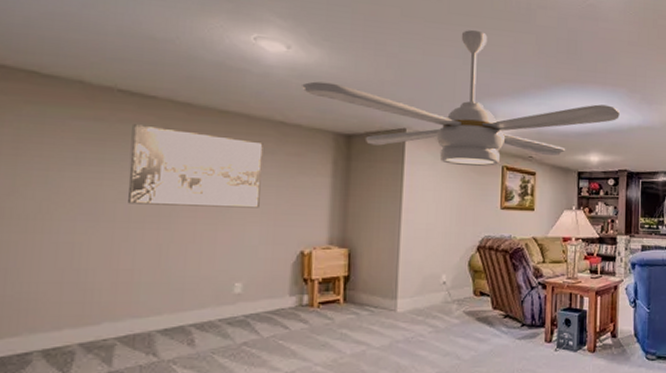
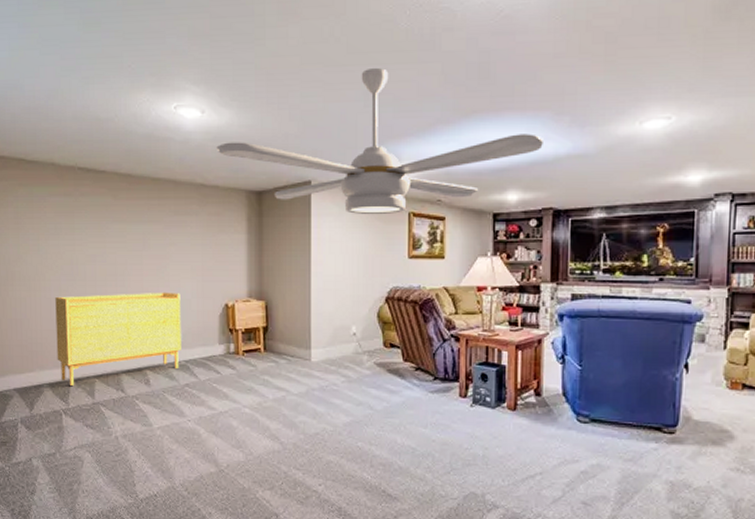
sideboard: none [58,237,245,351] -> present [55,292,181,386]
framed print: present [128,124,263,208] -> none [91,197,189,266]

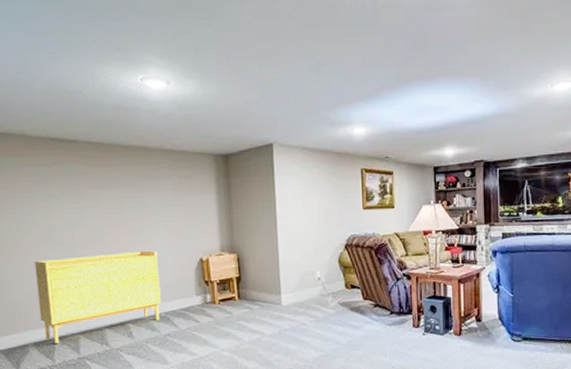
ceiling fan: present [216,68,543,214] -> none [183,41,473,172]

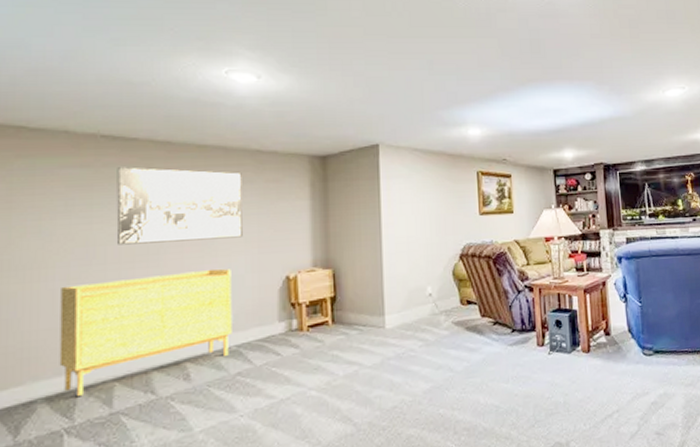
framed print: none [64,165,164,230] -> present [116,167,243,245]

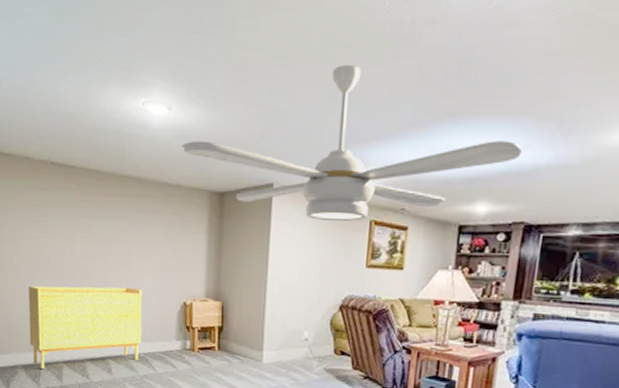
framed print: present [116,167,243,245] -> none [62,191,153,263]
ceiling fan: none [275,41,590,175] -> present [181,65,522,221]

